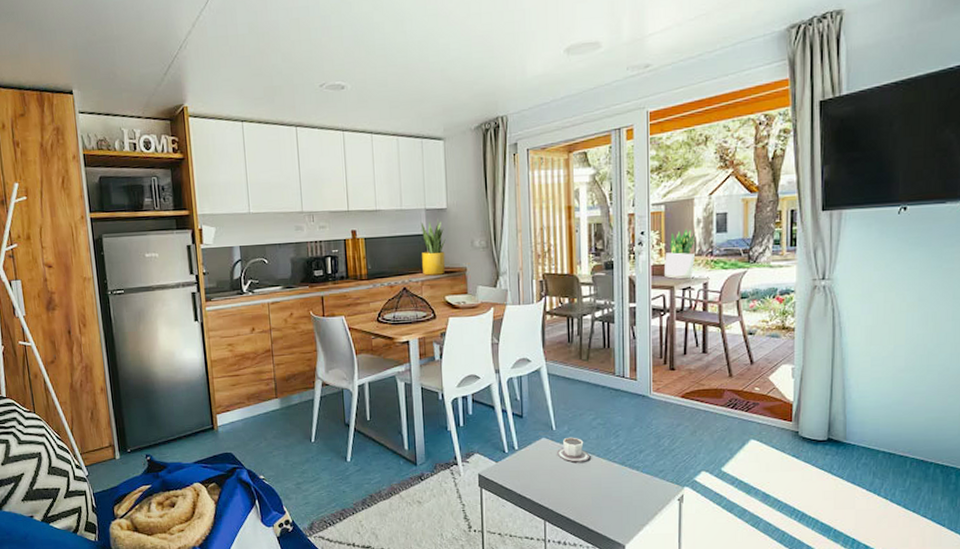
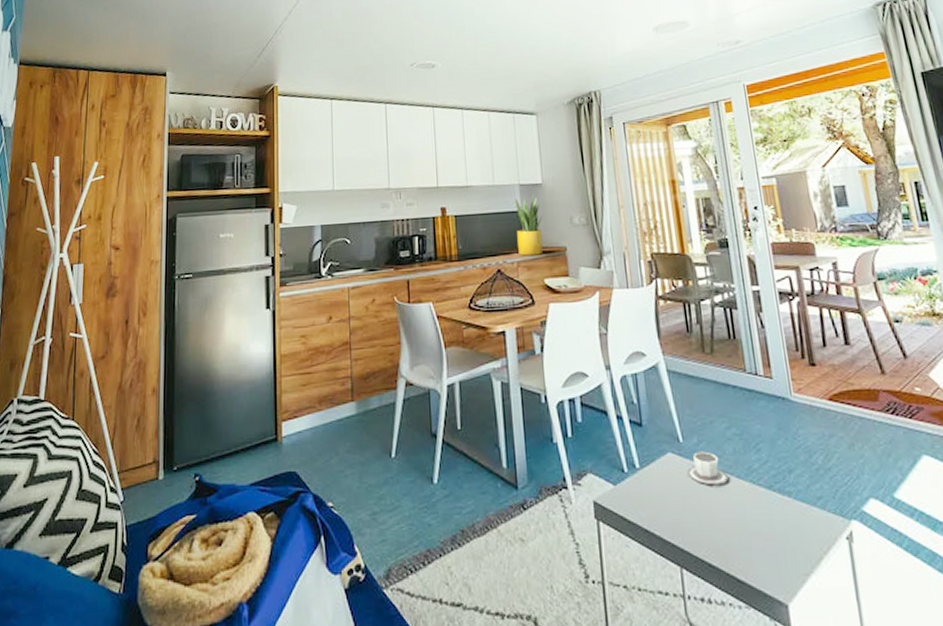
planter: present [665,229,696,279] -> none [784,203,819,259]

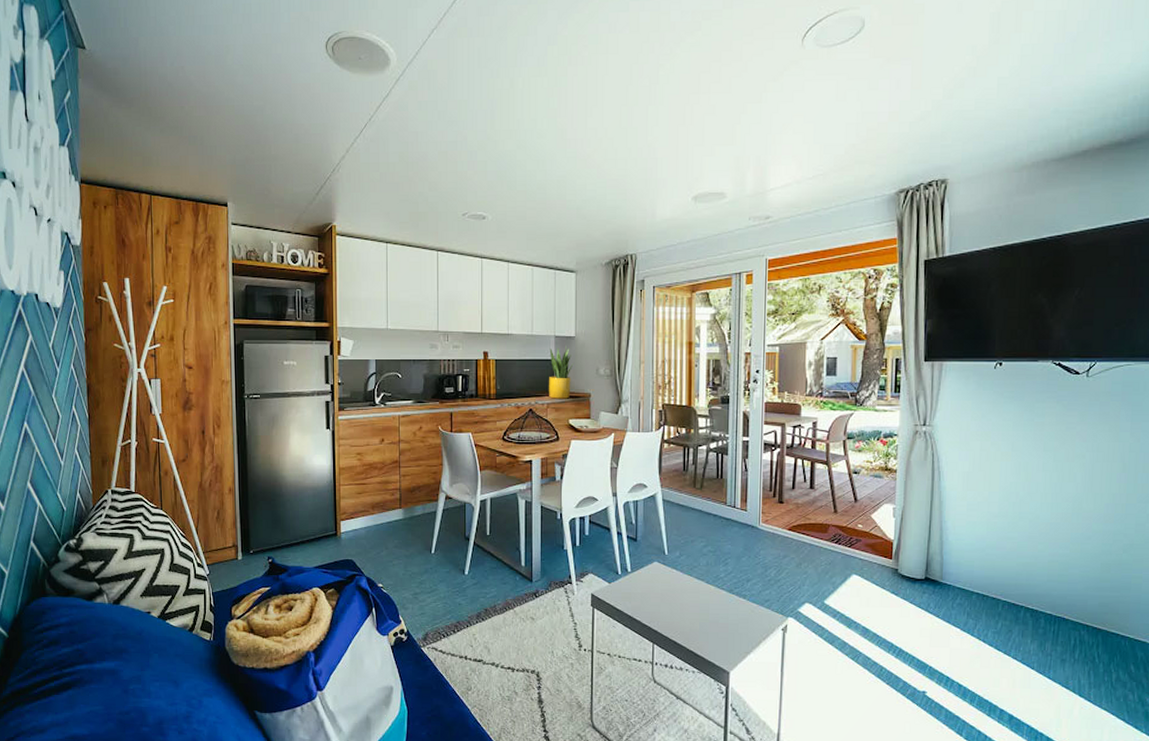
cup: present [687,451,729,486] -> none [668,562,700,588]

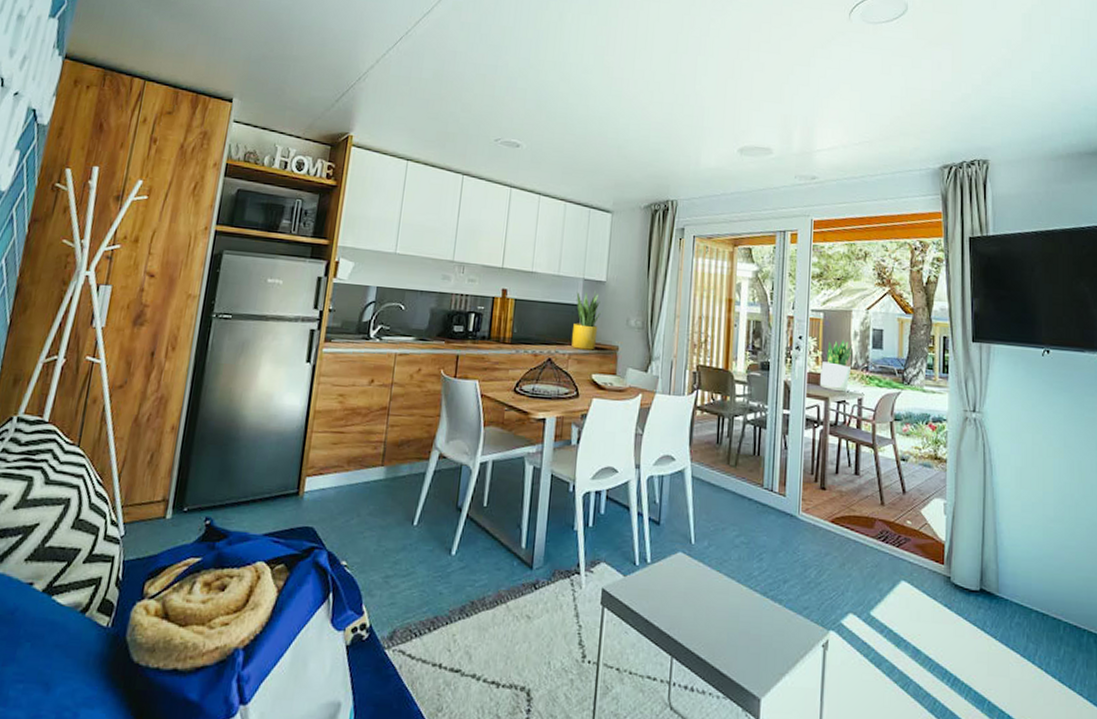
planter: none [777,370,807,417] -> present [820,340,853,392]

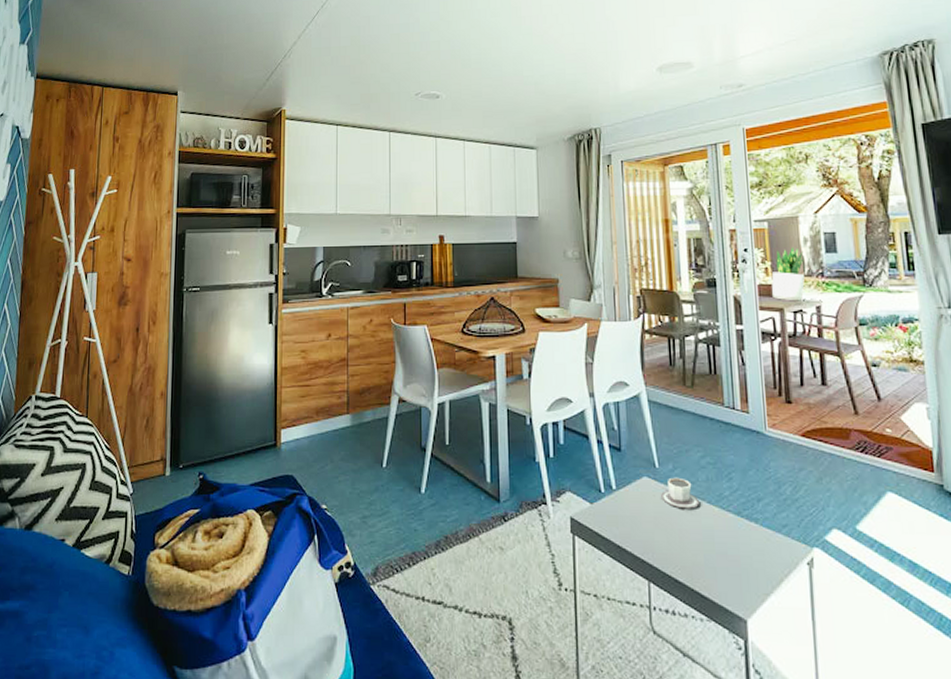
planter: present [571,291,602,350] -> none [510,227,538,286]
cup: none [693,554,730,587] -> present [661,477,700,509]

